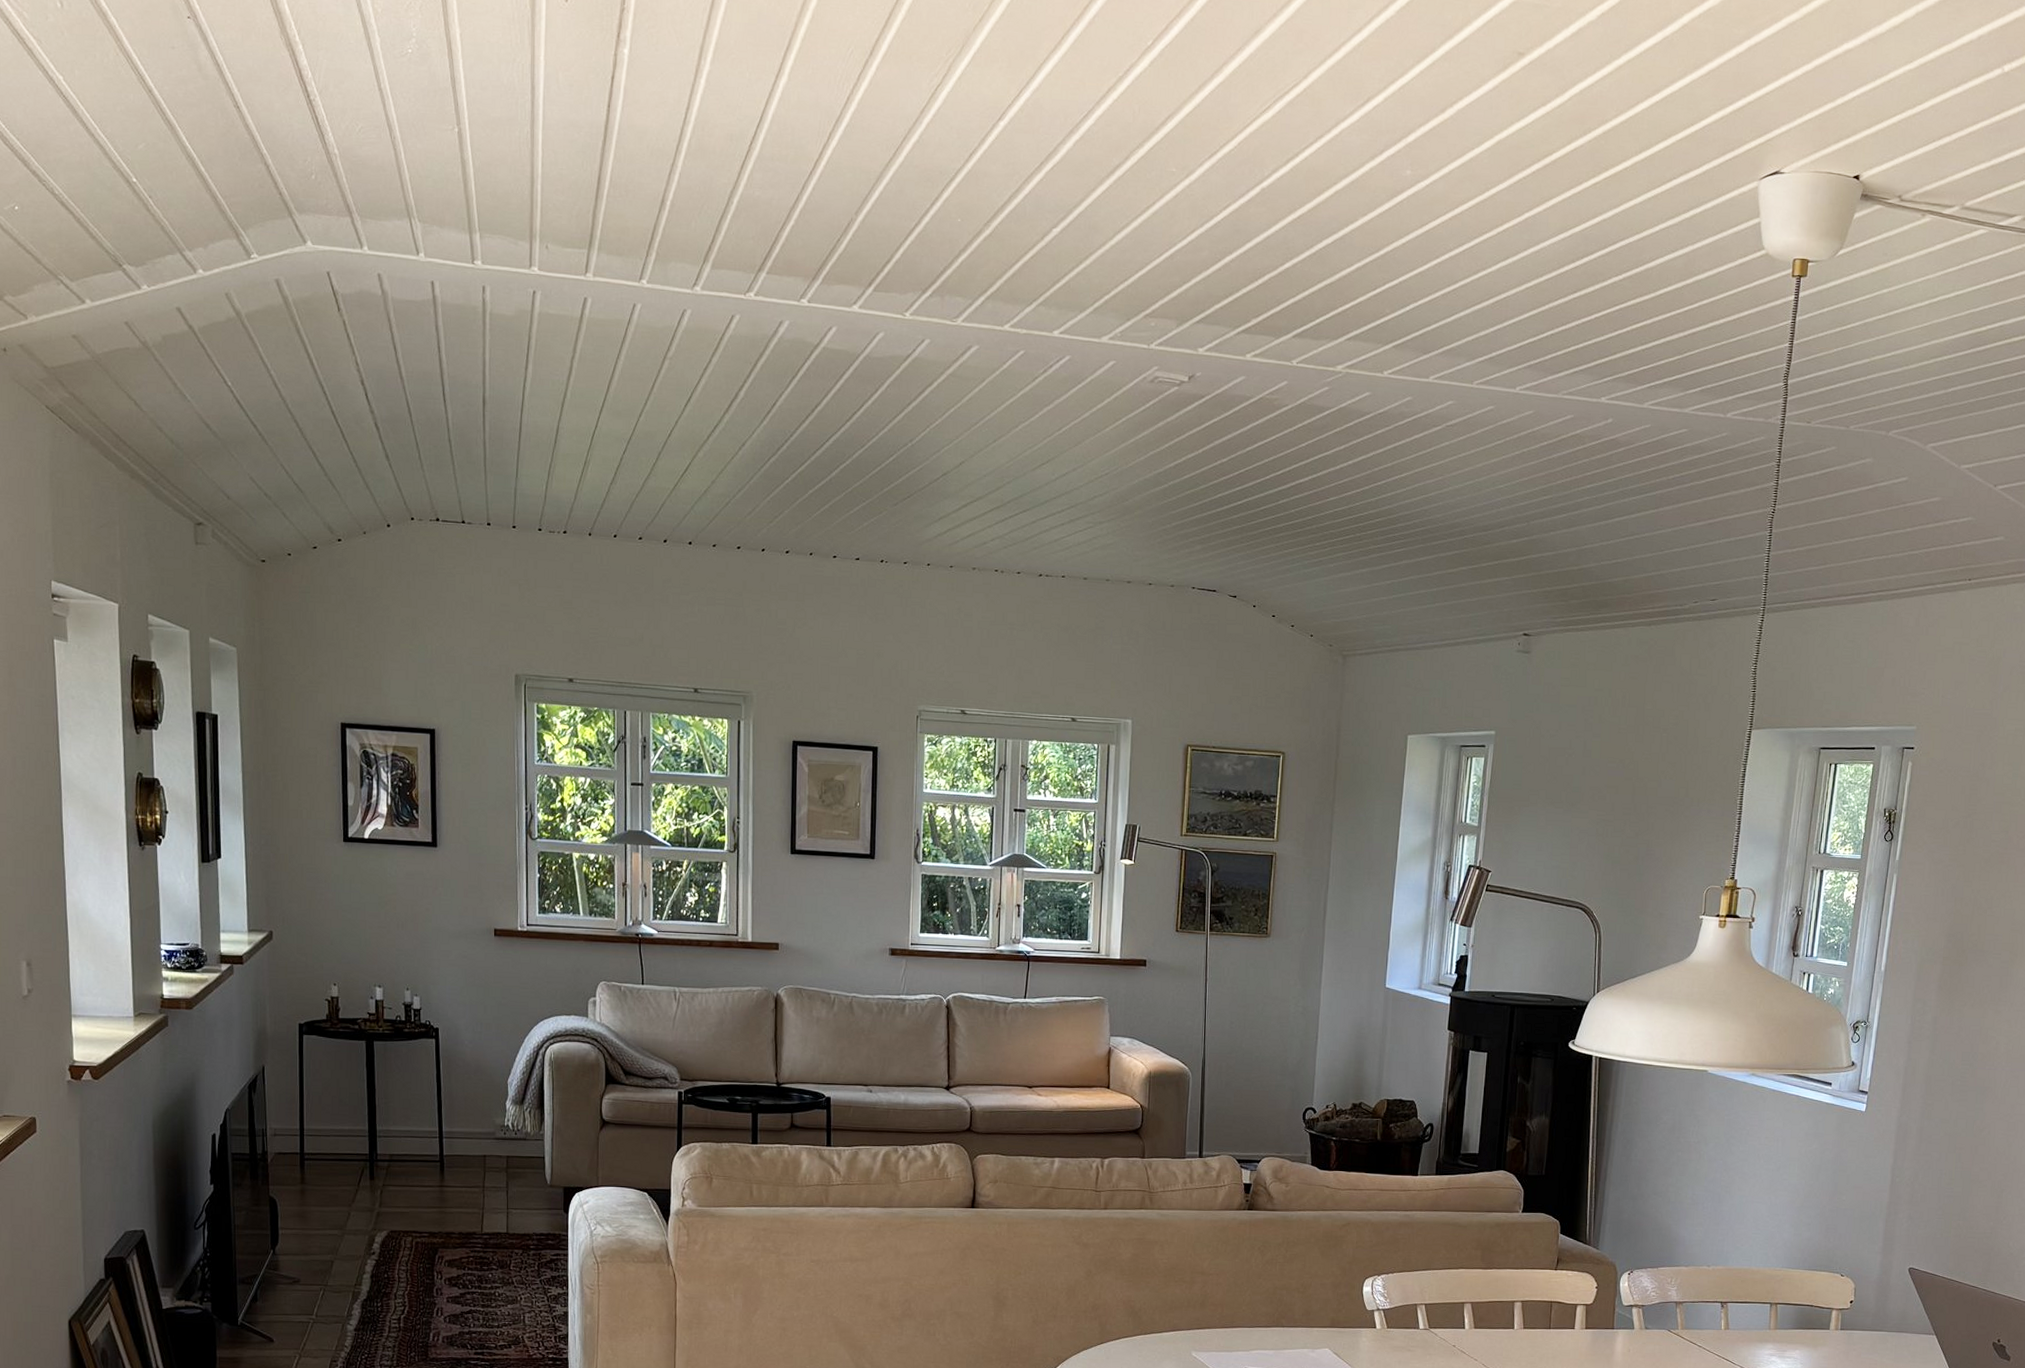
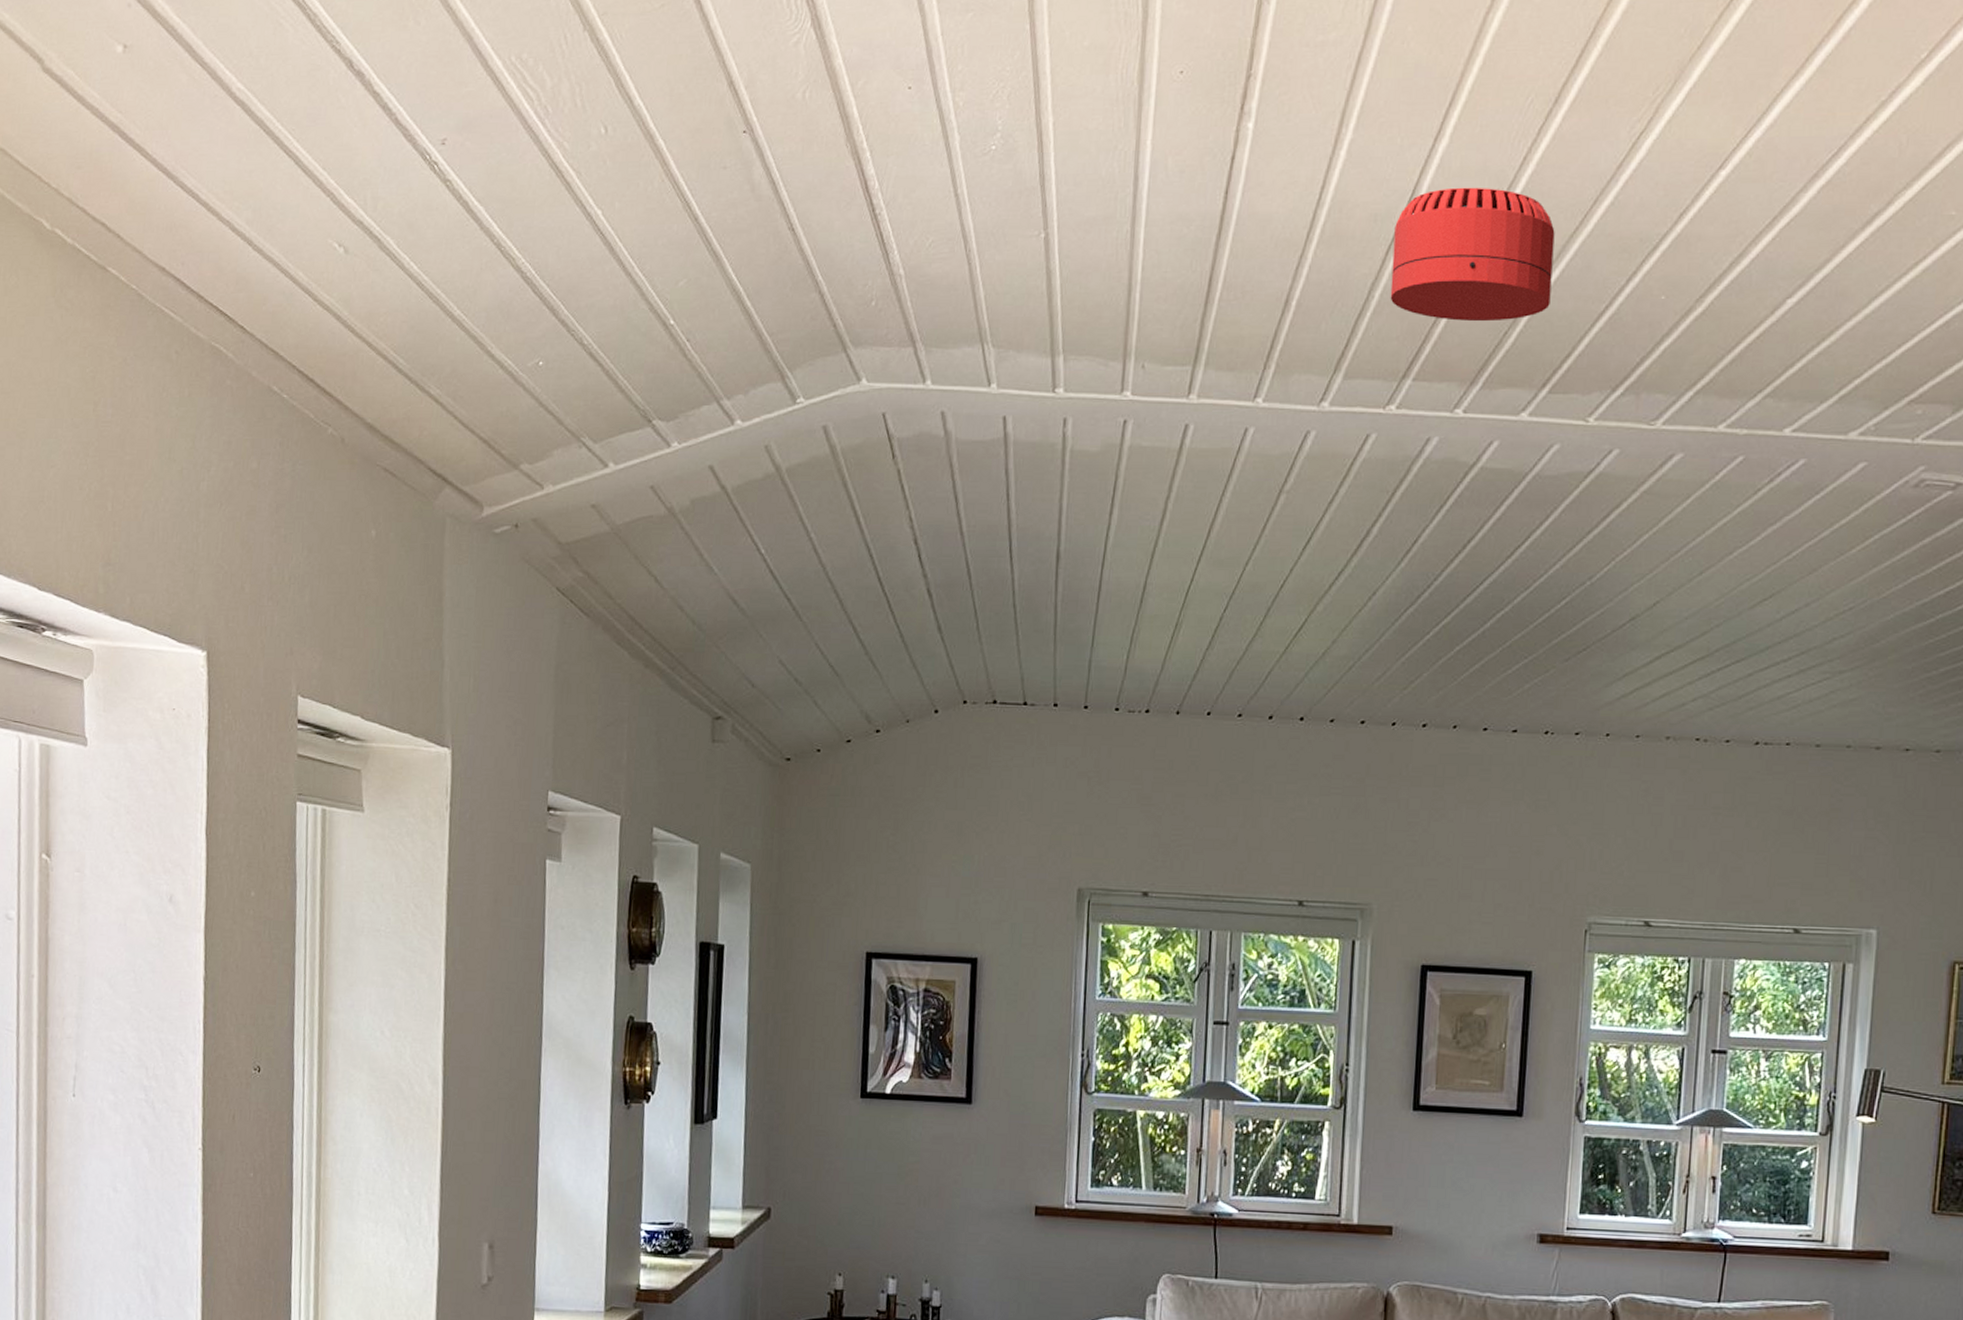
smoke detector: none [746,117,874,230] -> present [1390,187,1555,322]

